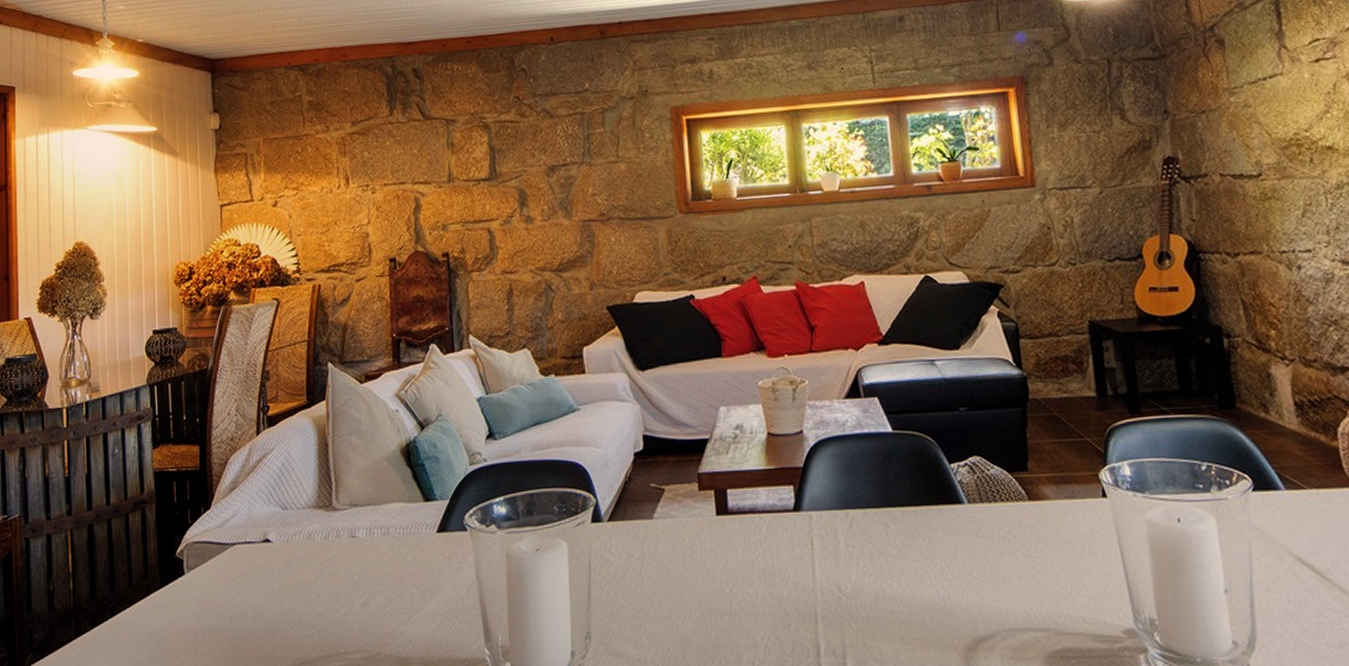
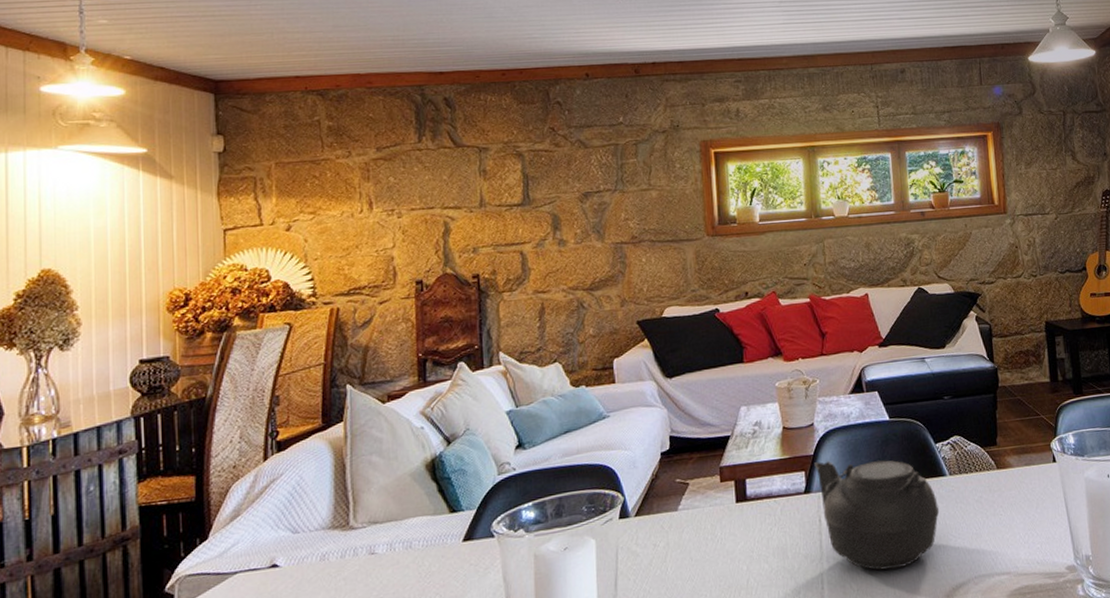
teapot: none [804,475,957,611] -> present [814,460,940,570]

